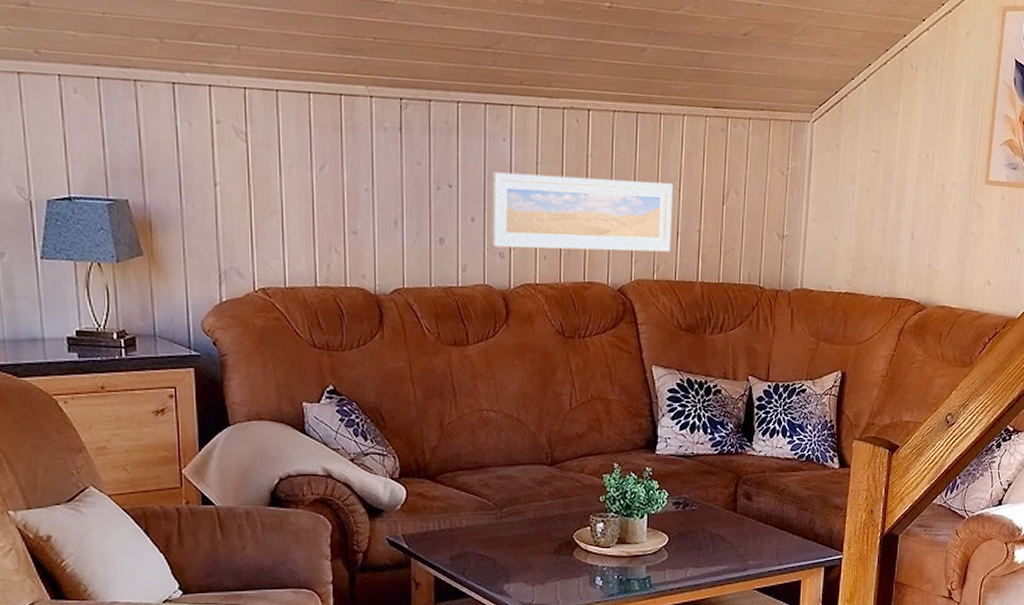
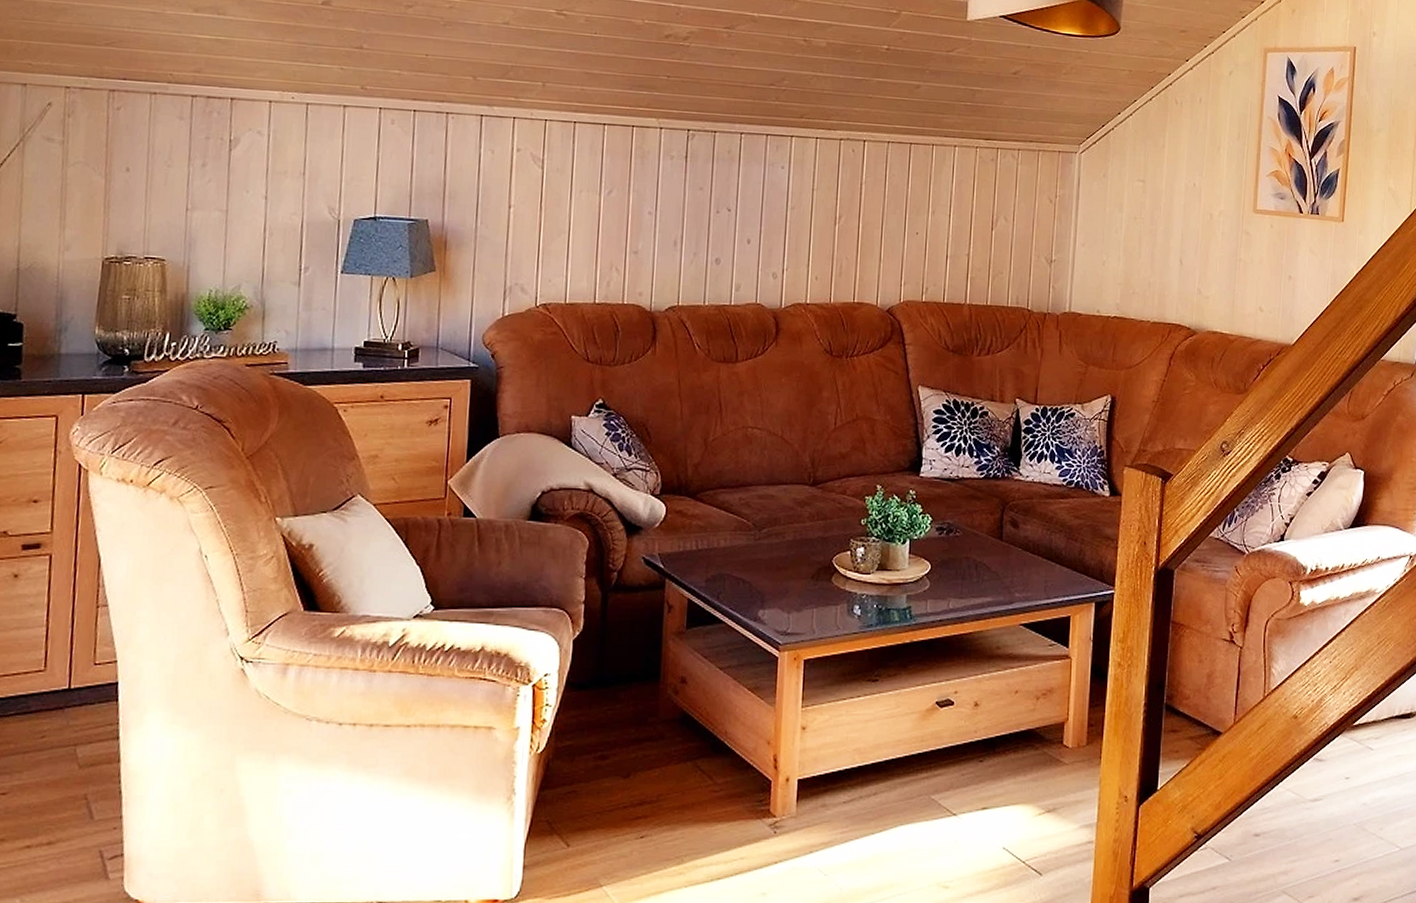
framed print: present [491,172,673,252] -> none [765,197,943,275]

